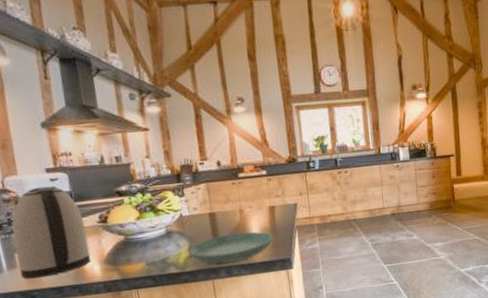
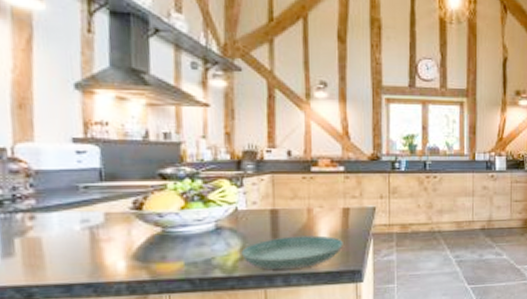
kettle: present [12,186,91,279] -> none [15,159,115,271]

